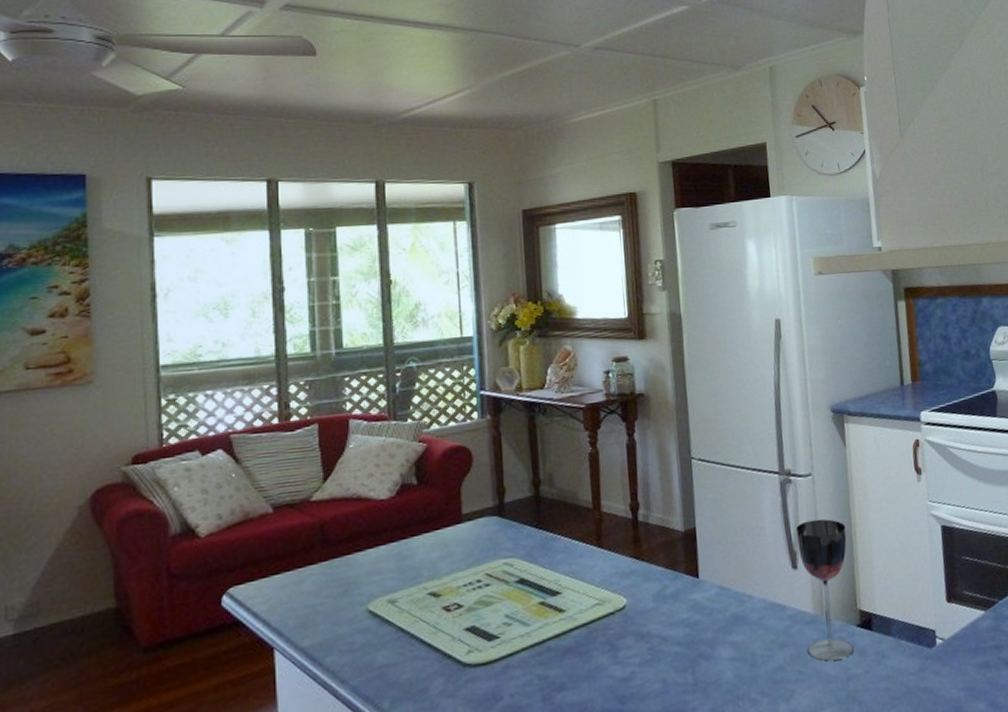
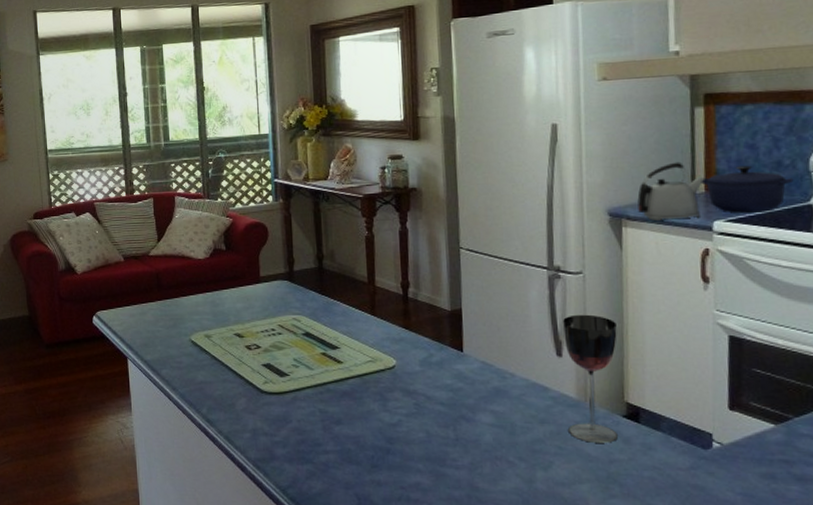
kettle: none [855,354,911,415] -> present [637,162,705,221]
cooking pot: none [908,356,980,403] -> present [701,165,794,213]

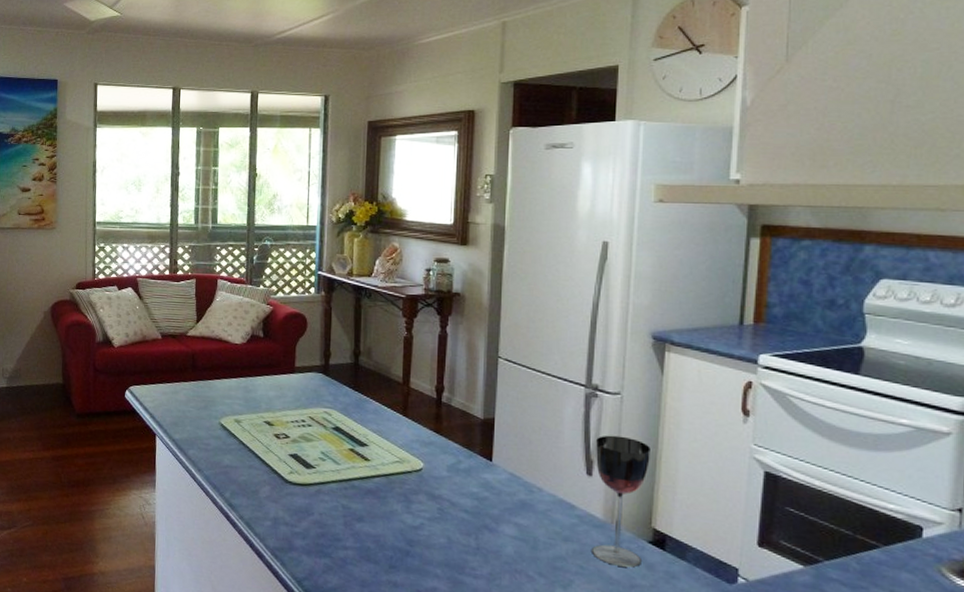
kettle: present [637,162,705,221] -> none [683,291,755,349]
cooking pot: present [701,165,794,213] -> none [750,301,846,350]

